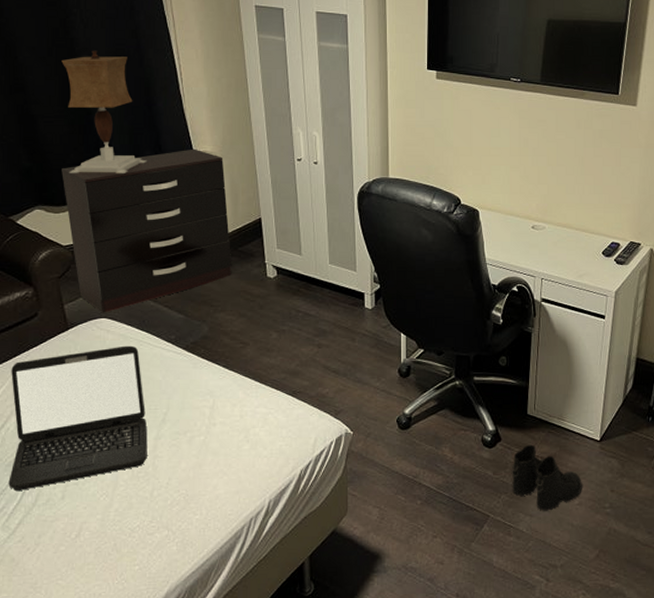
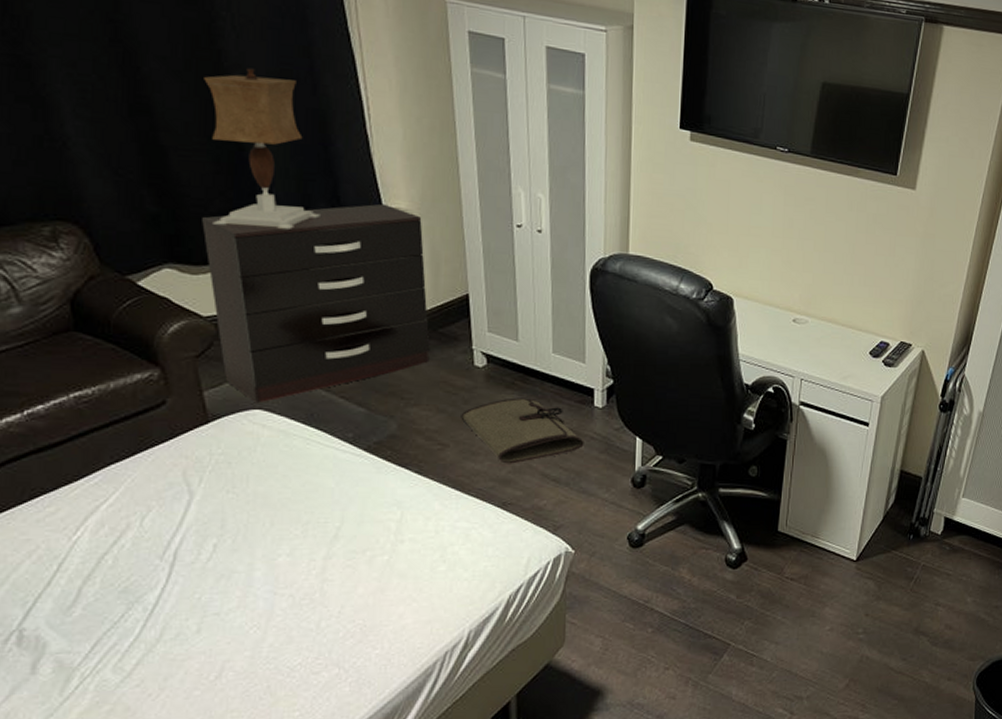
laptop: present [8,345,148,491] -> none [122,444,314,623]
tool roll: none [258,302,358,359] -> present [461,397,584,464]
boots: present [511,444,582,511] -> none [756,564,835,638]

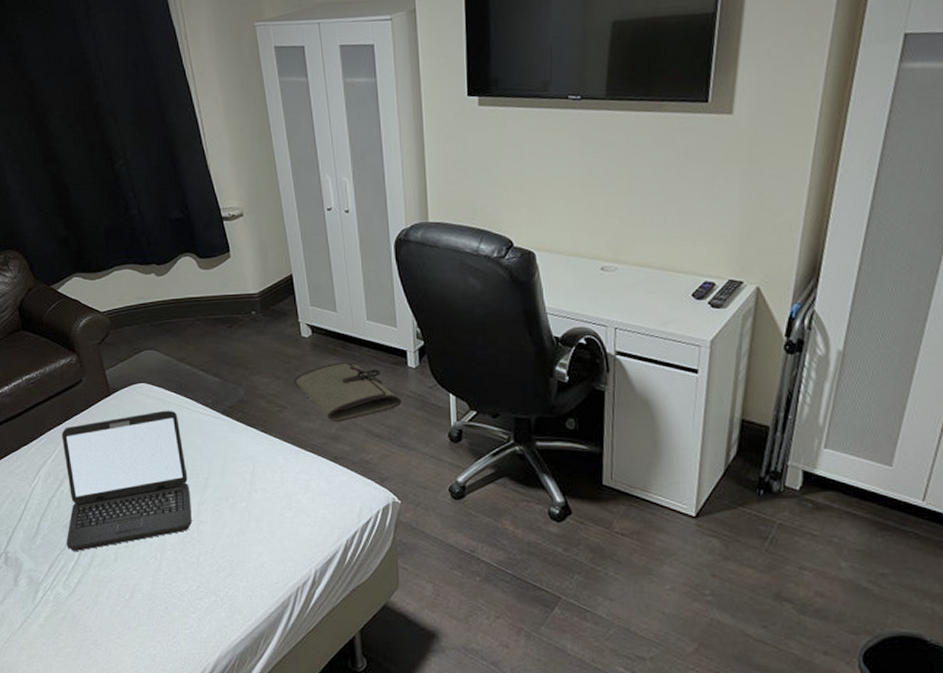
laptop: none [122,444,314,623] -> present [62,410,192,551]
dresser: present [202,203,430,404] -> none [95,205,265,378]
table lamp: present [204,68,320,229] -> none [88,112,175,239]

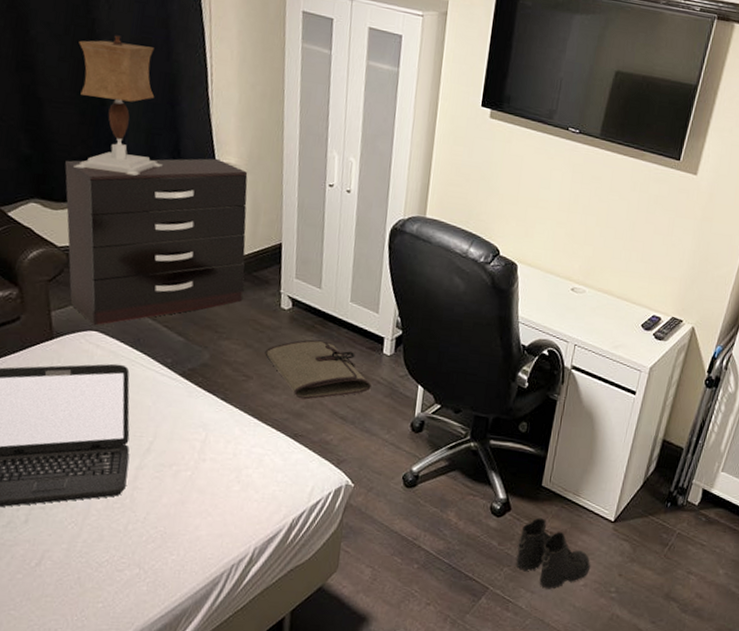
table lamp: none [88,112,175,239] -> present [73,35,163,176]
dresser: none [95,205,265,378] -> present [65,158,248,326]
boots: none [585,519,675,596] -> present [516,517,590,590]

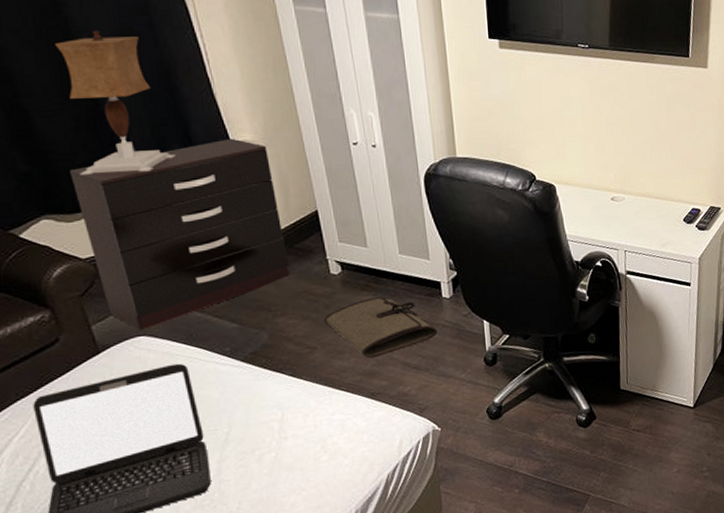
boots: present [516,517,590,590] -> none [608,418,680,483]

